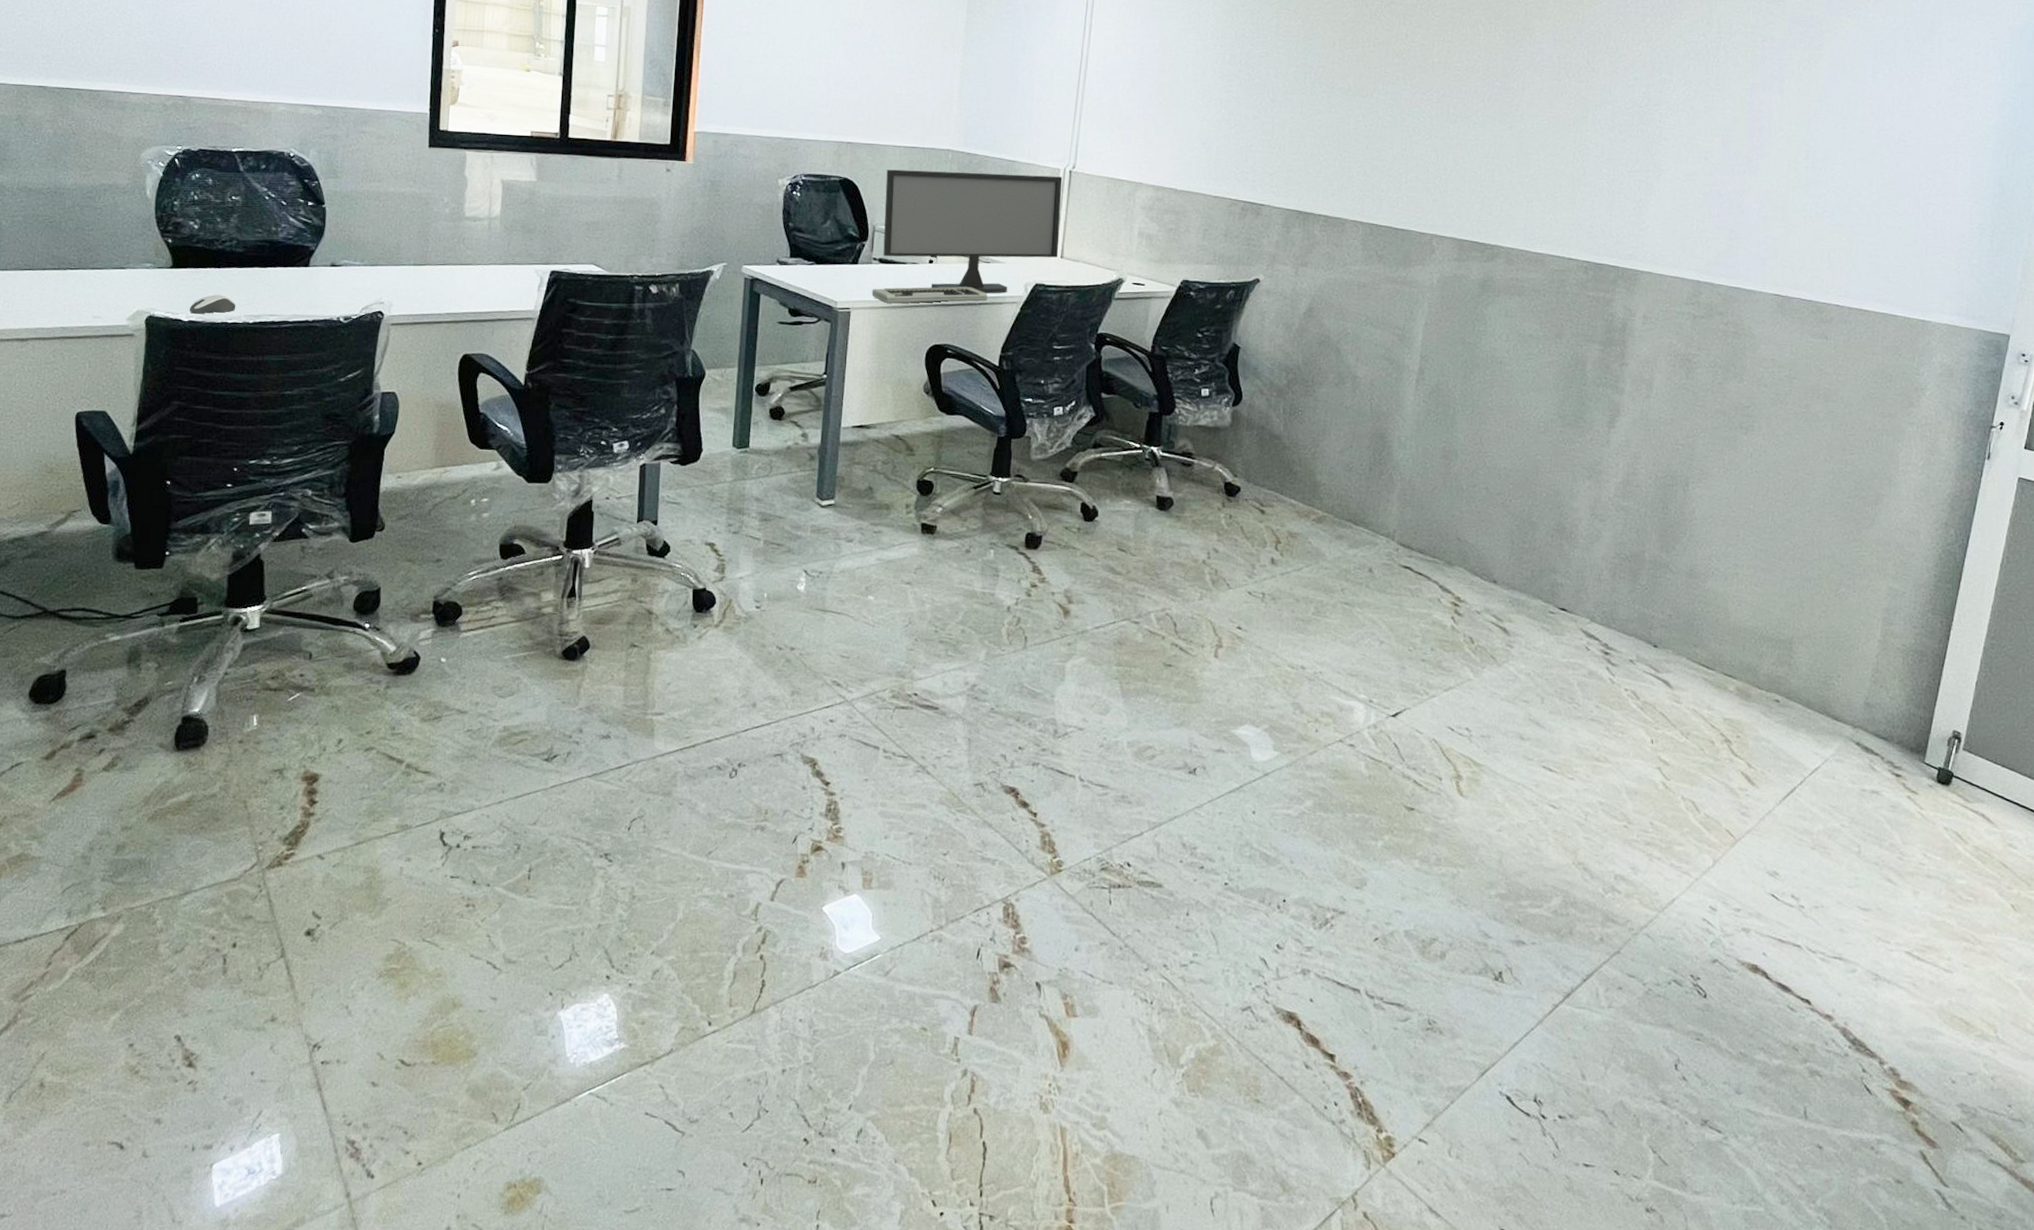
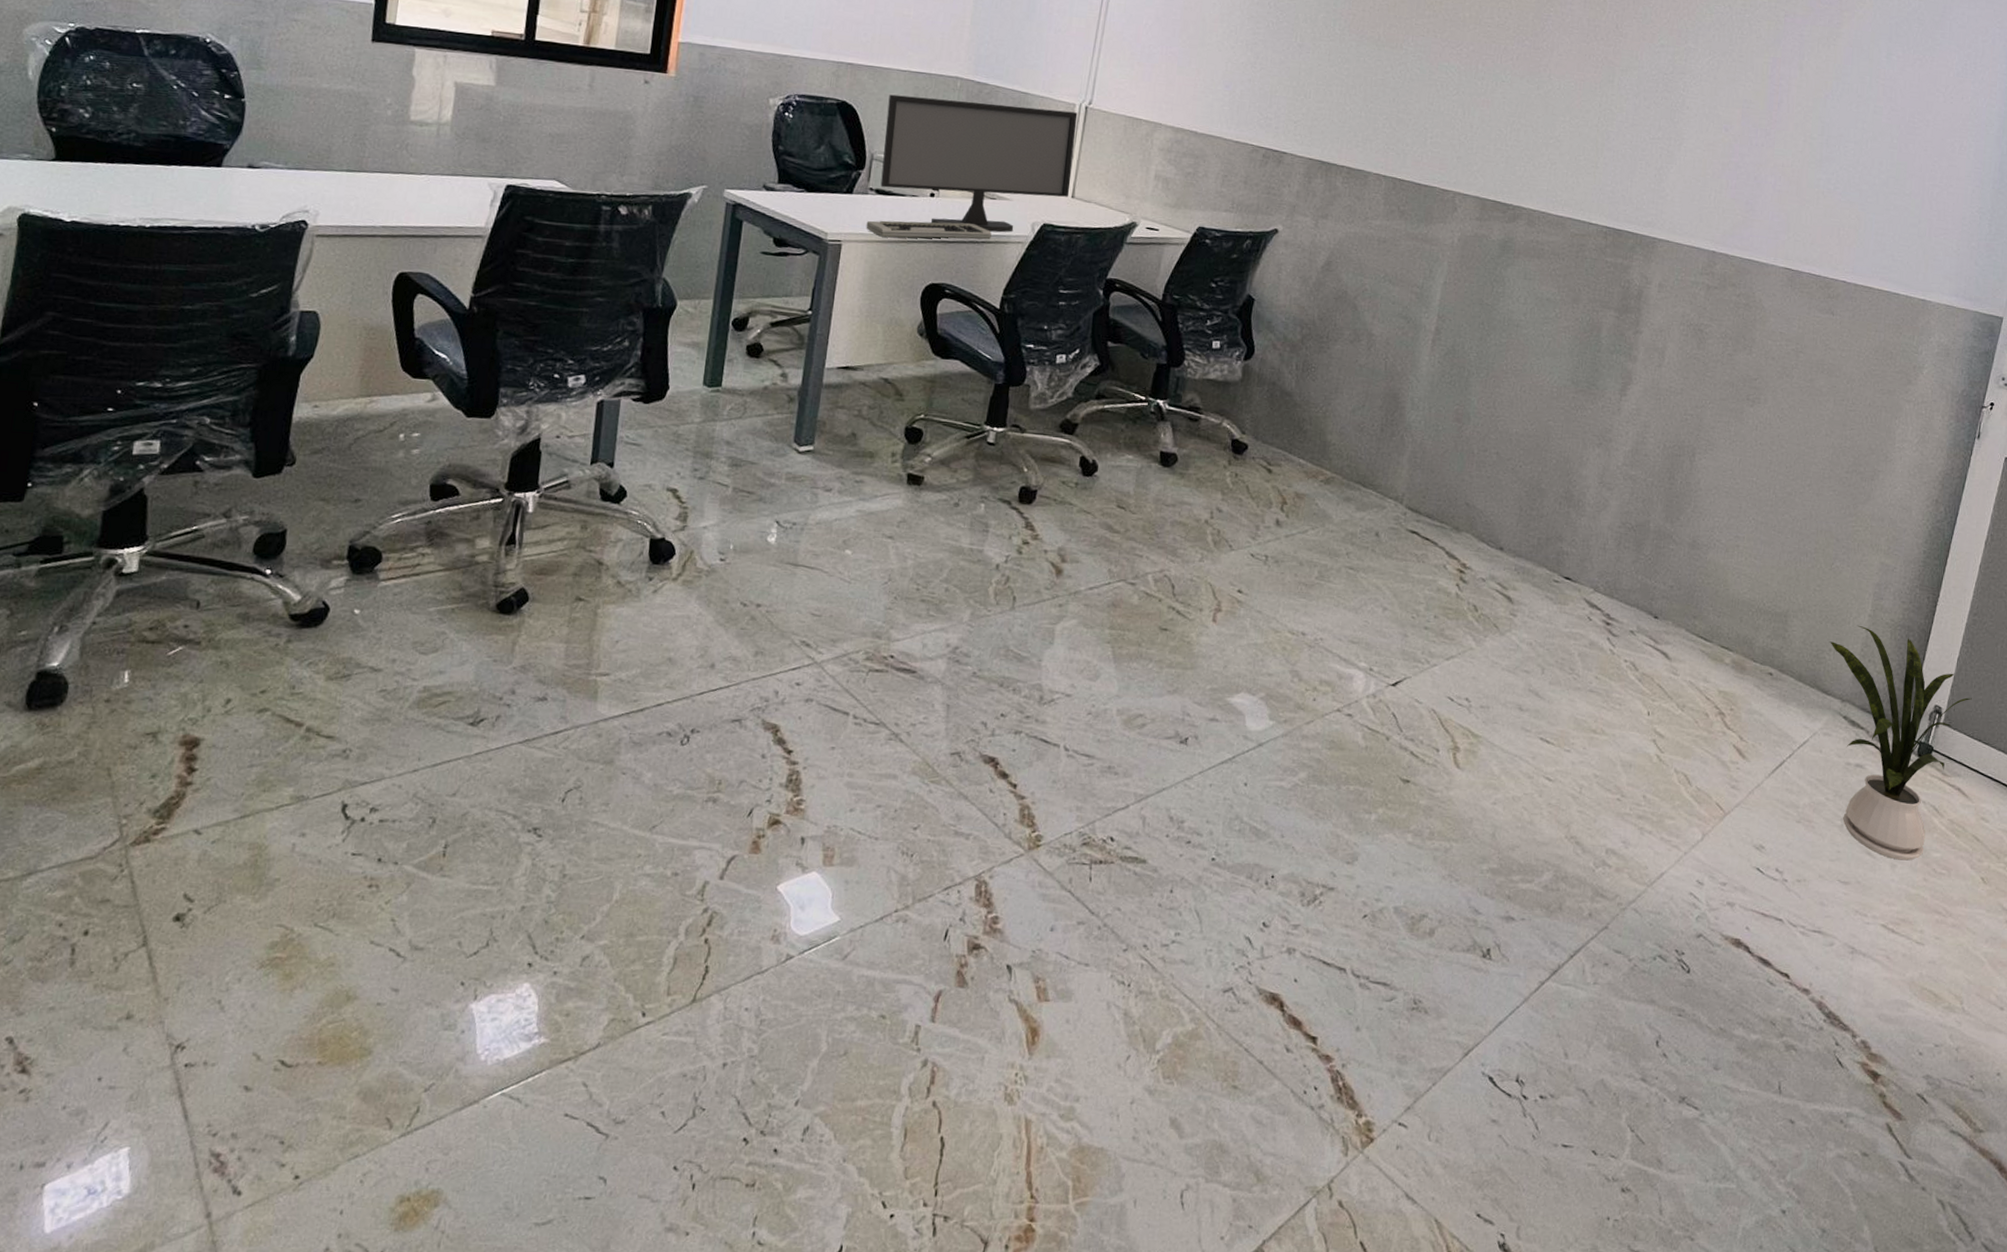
computer mouse: present [189,295,236,314] -> none [72,193,131,214]
house plant: none [1837,650,1993,888] -> present [1829,625,1972,861]

